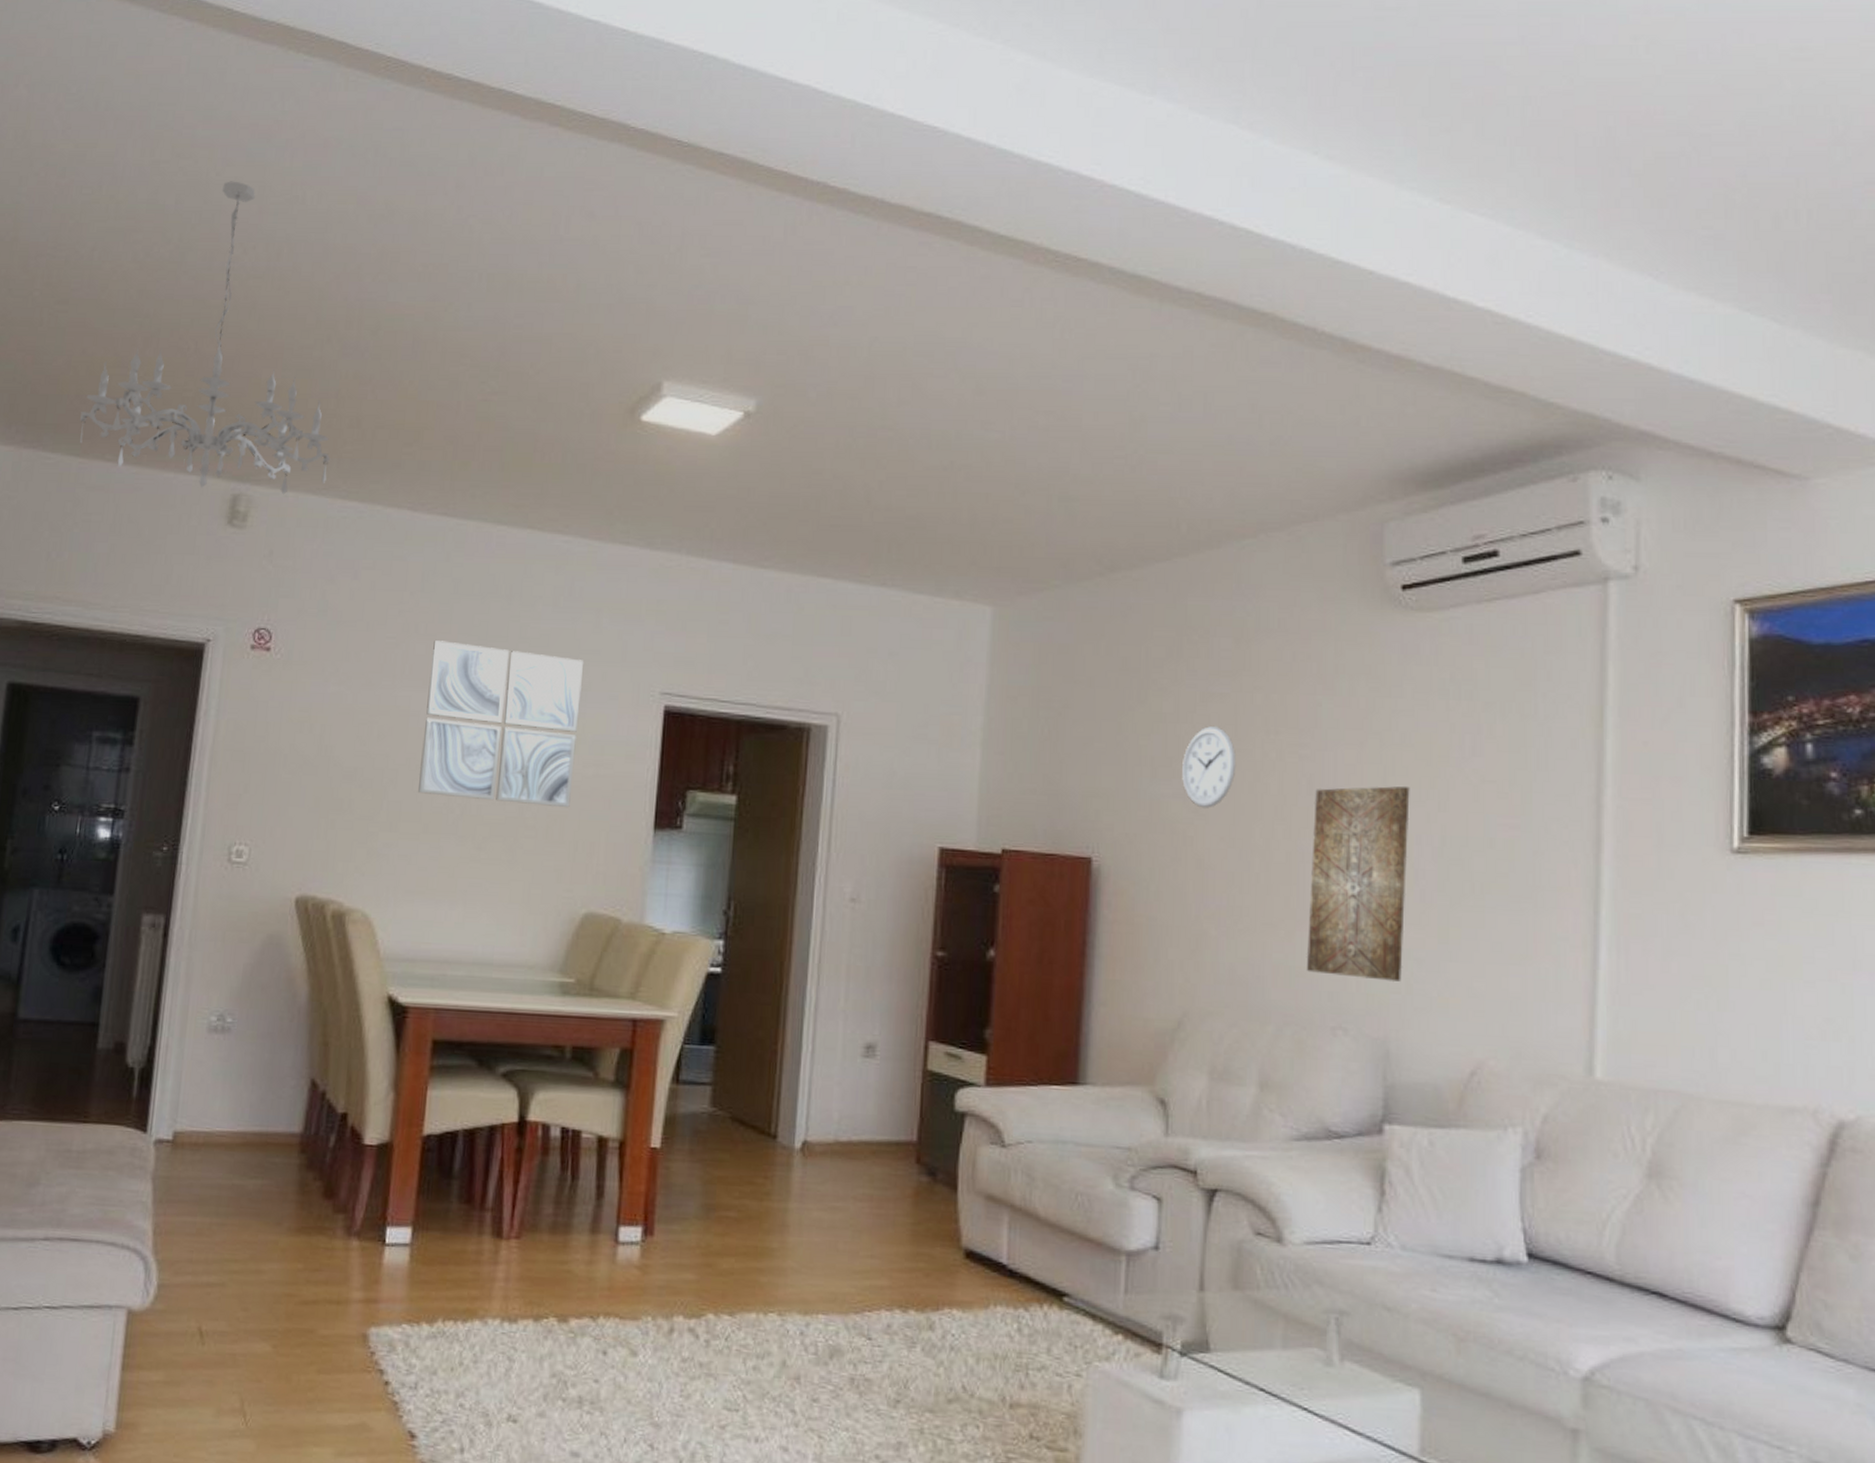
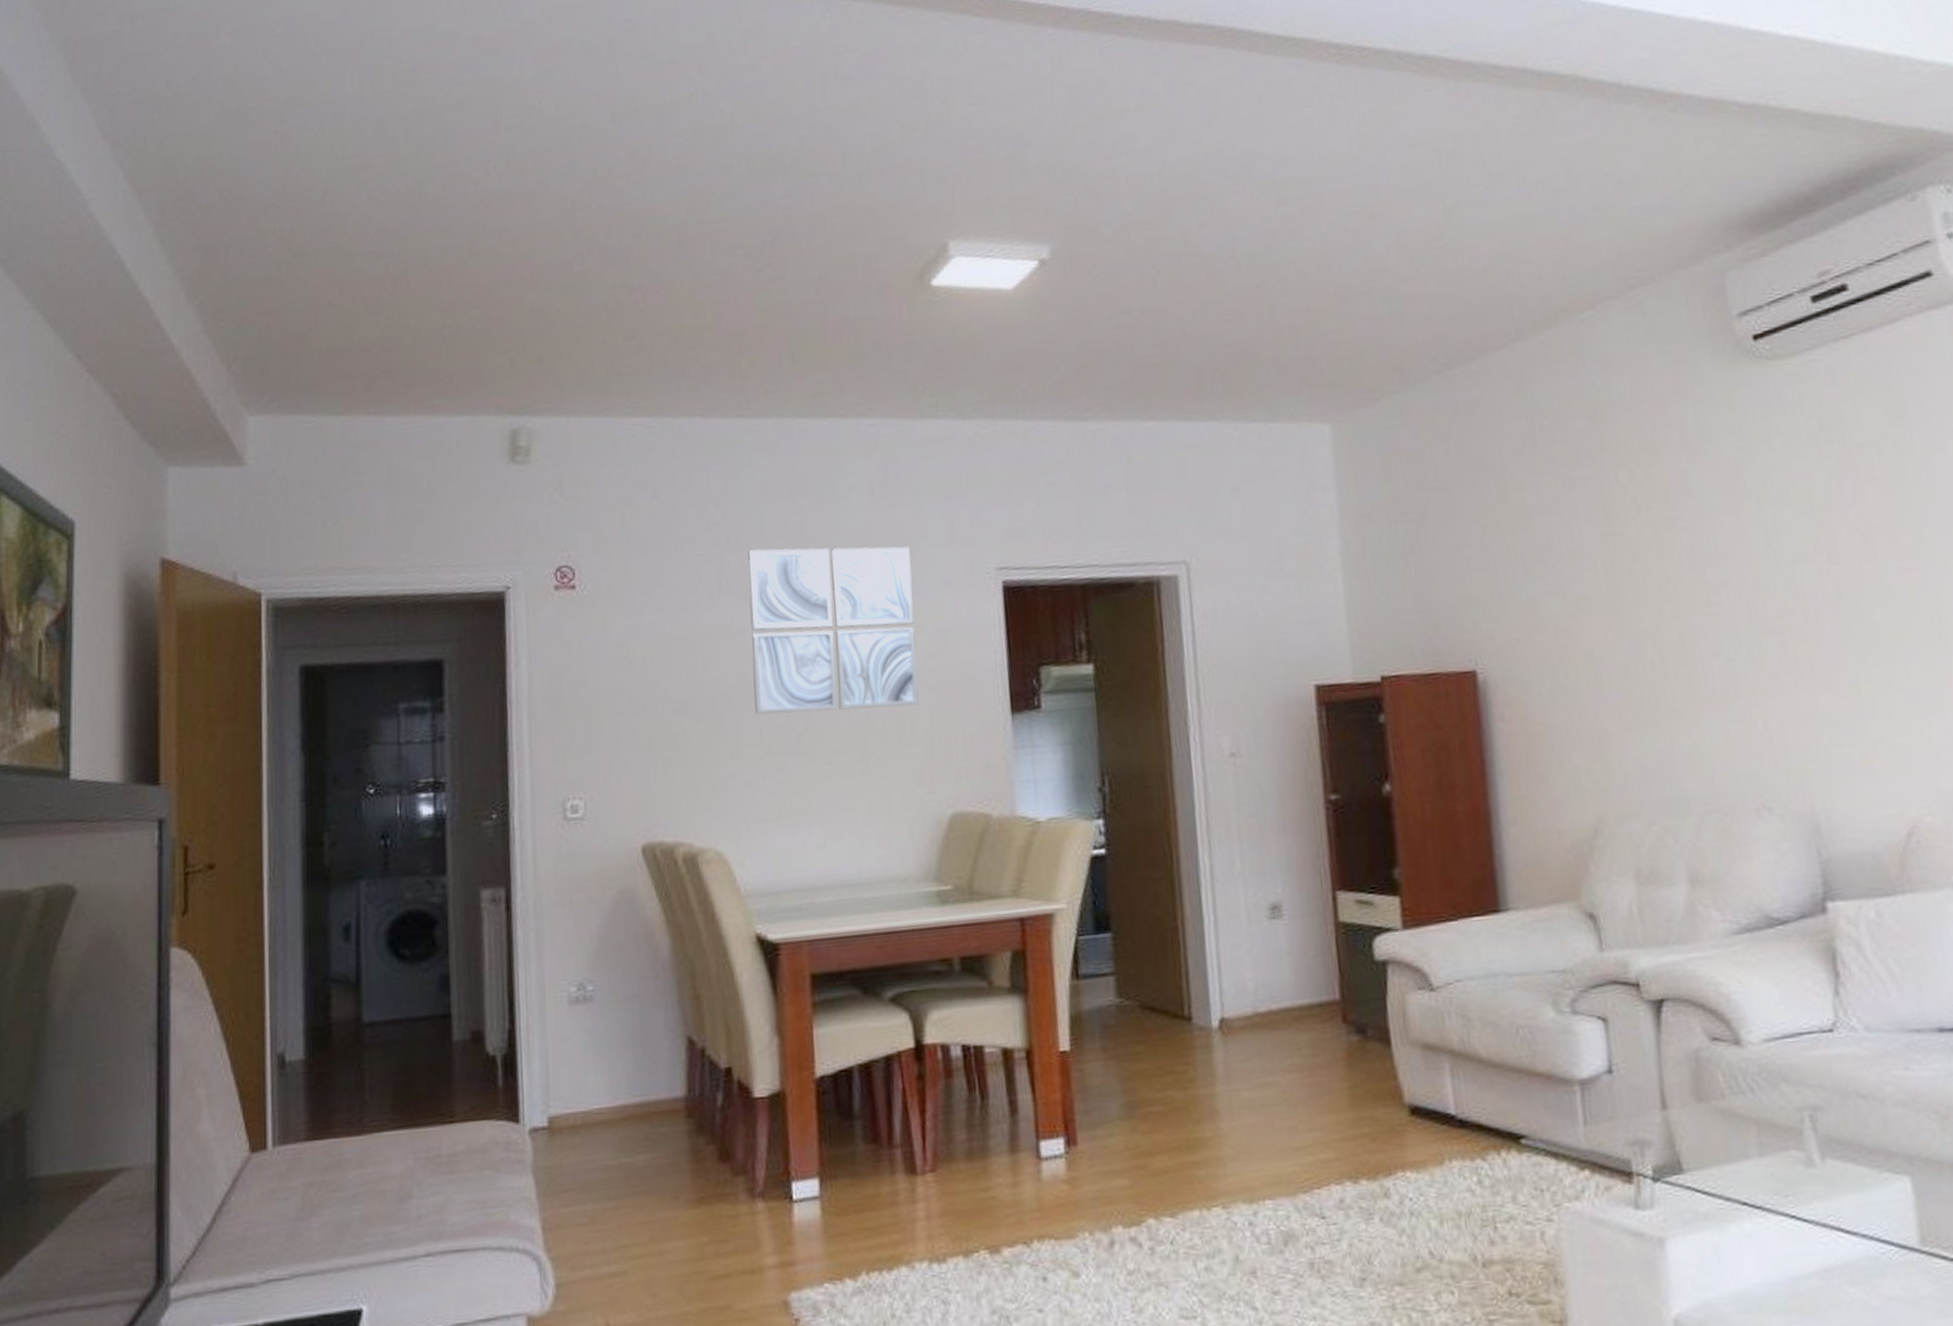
chandelier: present [80,181,330,495] -> none [337,100,609,428]
wall clock: present [1182,725,1237,808] -> none [1554,511,1612,601]
wall art: present [1306,785,1410,983] -> none [1698,543,1820,755]

